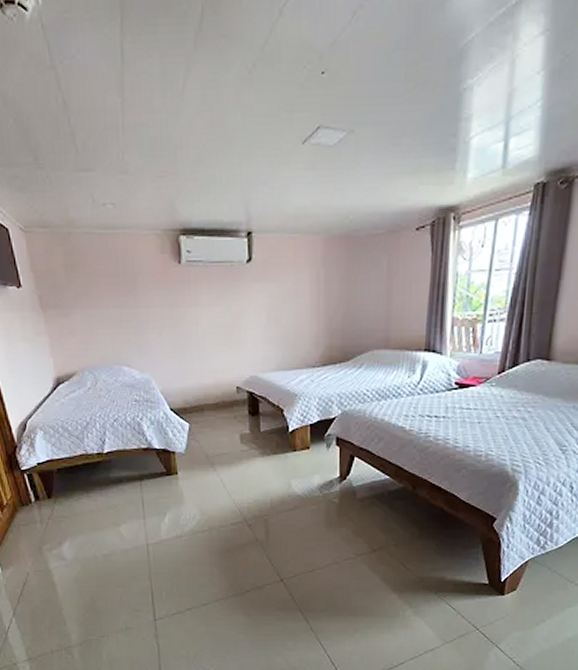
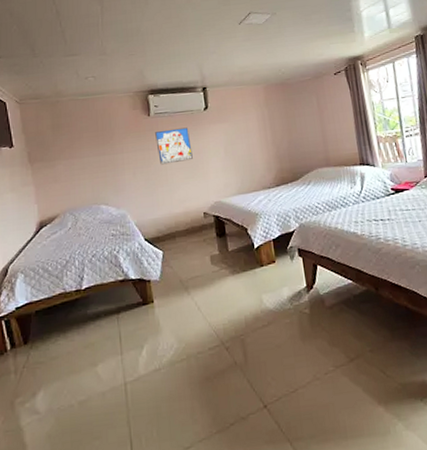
wall art: none [186,283,229,327] -> present [155,127,193,165]

